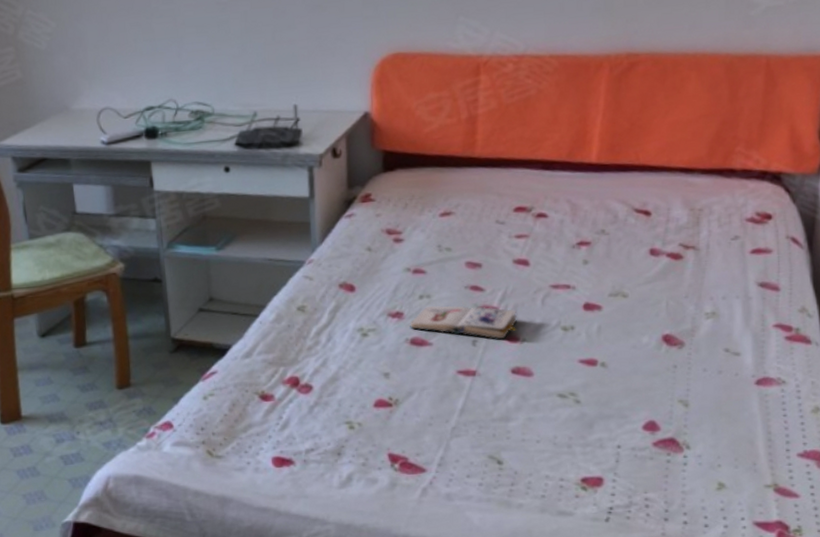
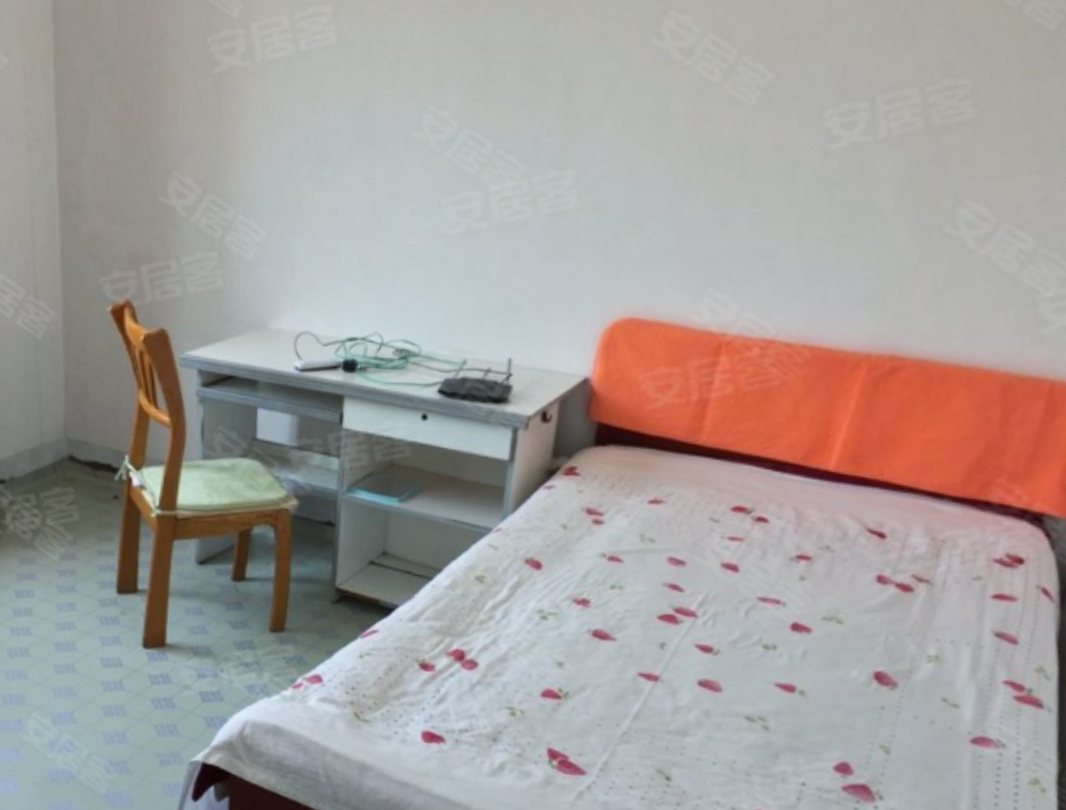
paperback book: present [410,305,517,340] -> none [595,598,715,648]

